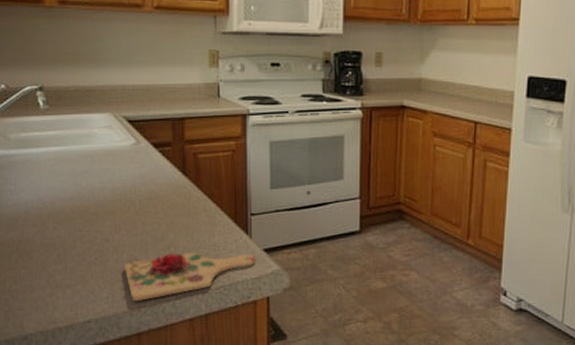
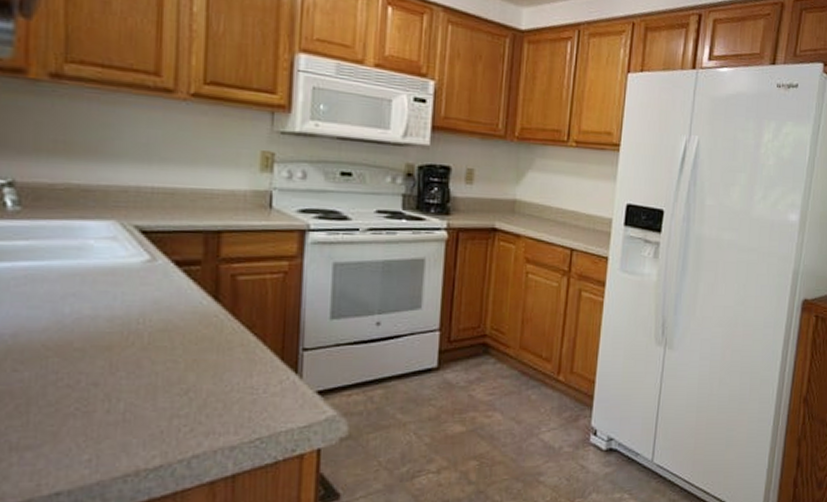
cutting board: present [125,253,256,302] -> none [119,397,306,464]

